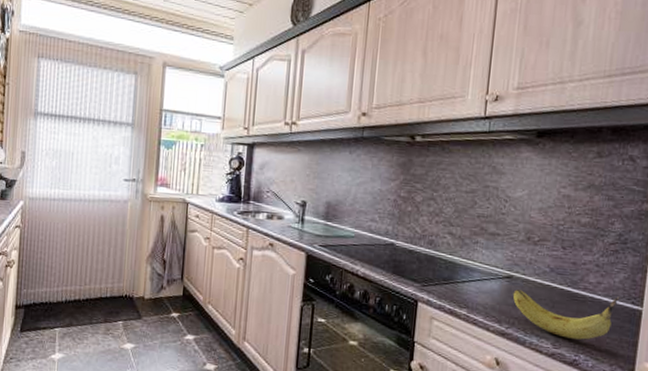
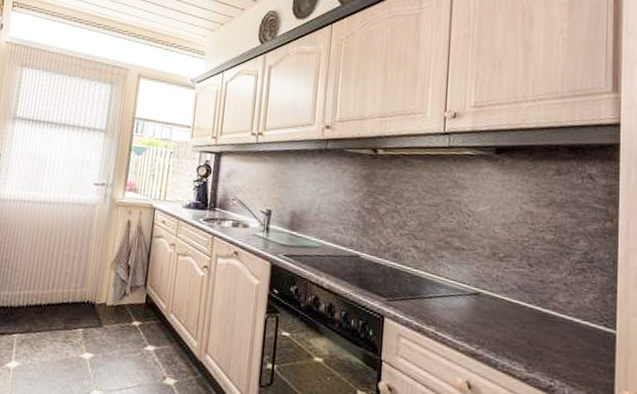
fruit: present [513,289,620,340] -> none [481,307,592,364]

